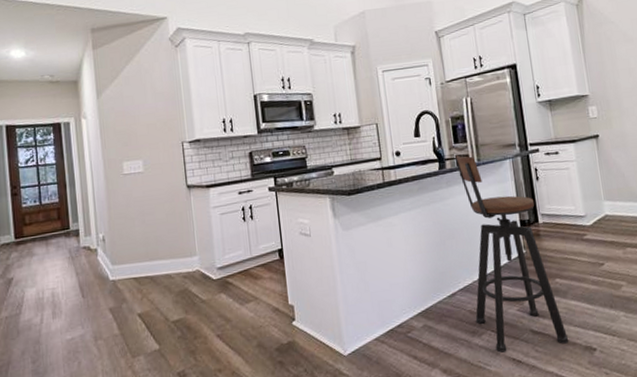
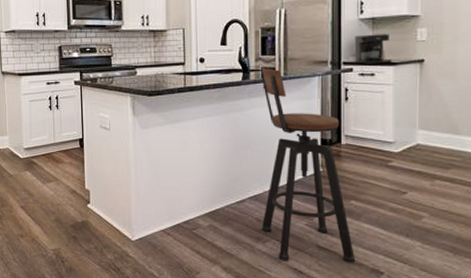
coffee maker: none [536,113,572,145] -> present [354,33,392,66]

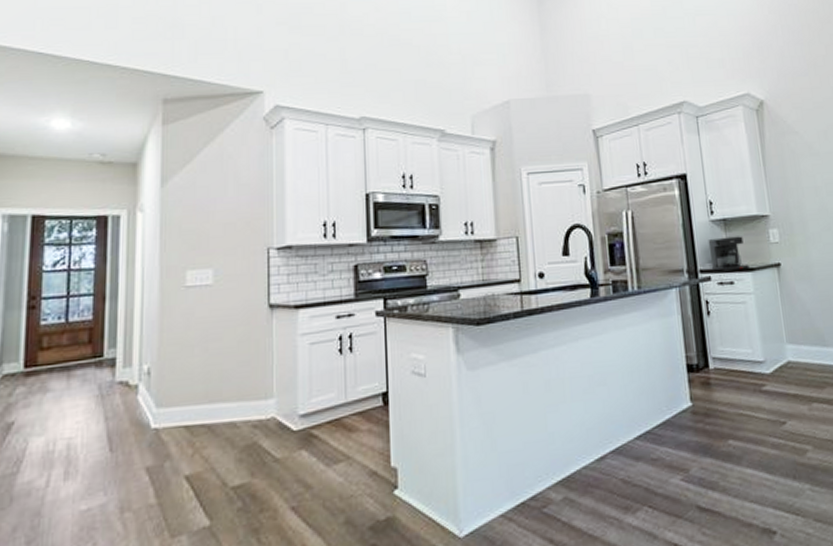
bar stool: present [260,67,354,263] -> none [611,280,742,536]

